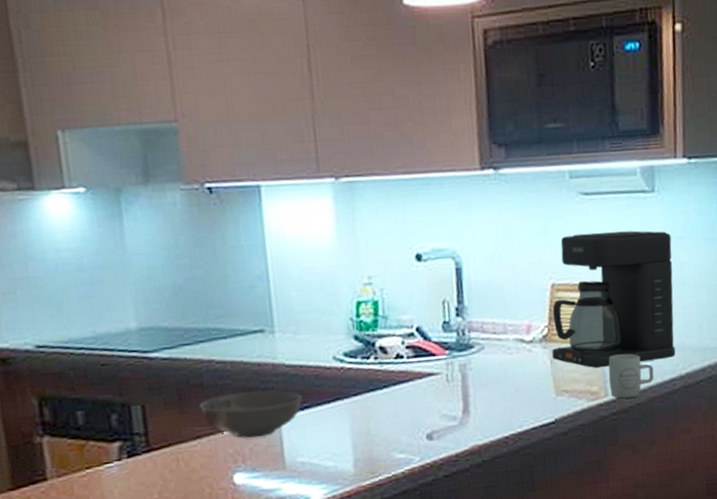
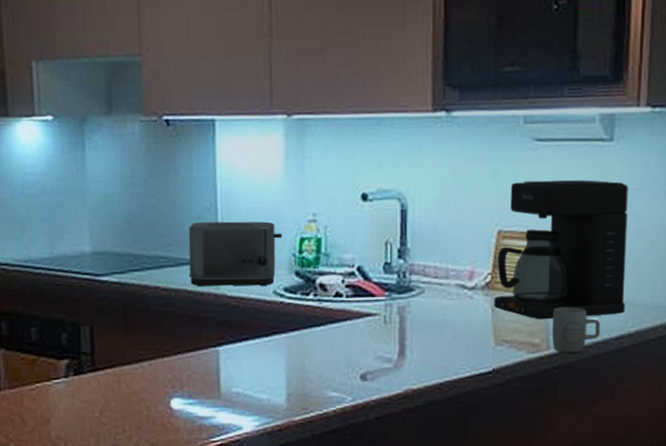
bowl: present [200,390,302,439] -> none [144,320,241,366]
toaster: none [240,287,338,357] -> present [188,221,282,287]

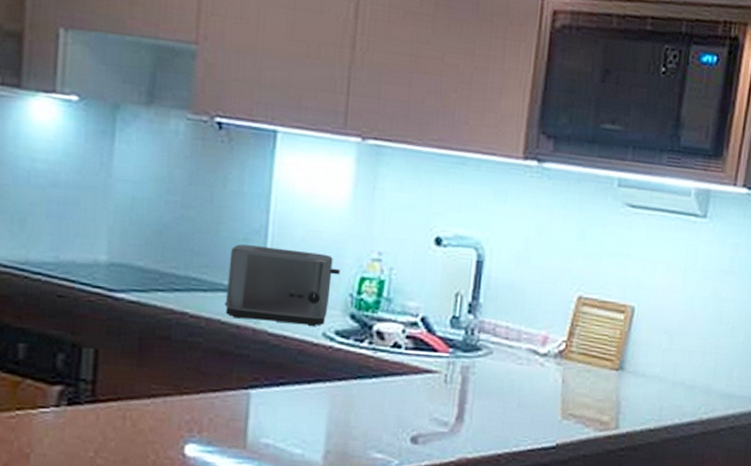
coffee maker: present [494,179,628,320] -> none [565,247,716,400]
mug: present [551,307,600,353] -> none [621,385,673,436]

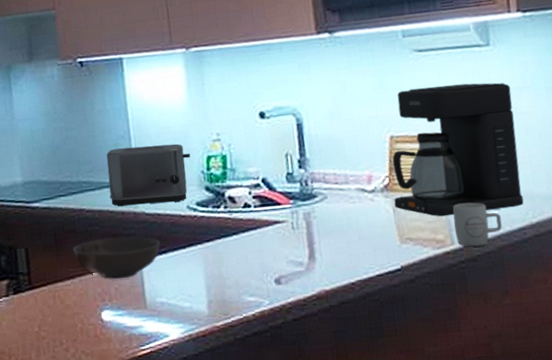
bowl: none [162,354,280,409] -> present [73,236,160,280]
coffee maker: none [565,247,716,400] -> present [392,82,524,217]
mug: none [621,385,673,436] -> present [453,202,502,247]

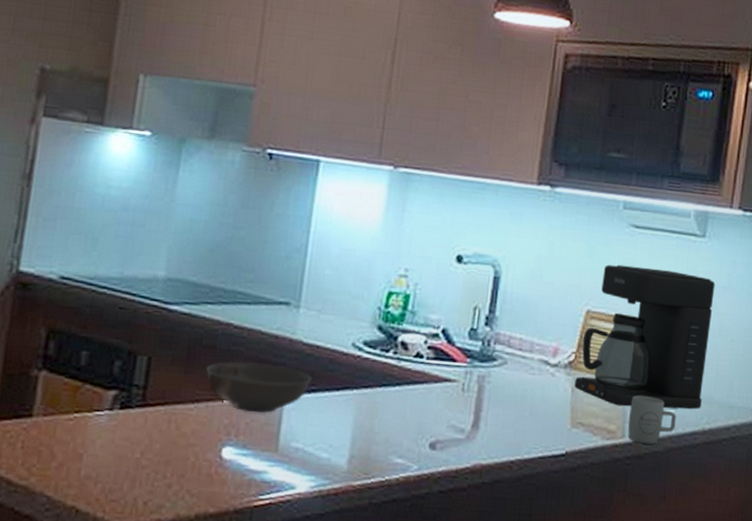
toaster: present [106,143,191,207] -> none [265,261,371,337]

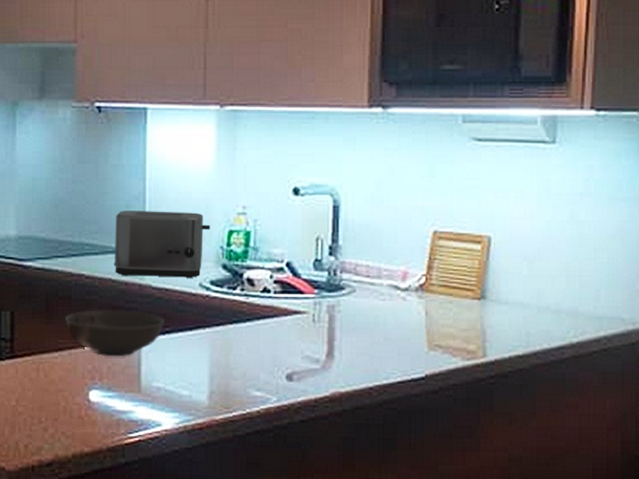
toaster: none [265,261,371,337] -> present [114,211,211,278]
coffee maker: present [574,264,715,410] -> none [428,181,571,326]
mug: present [627,395,676,445] -> none [488,313,540,362]

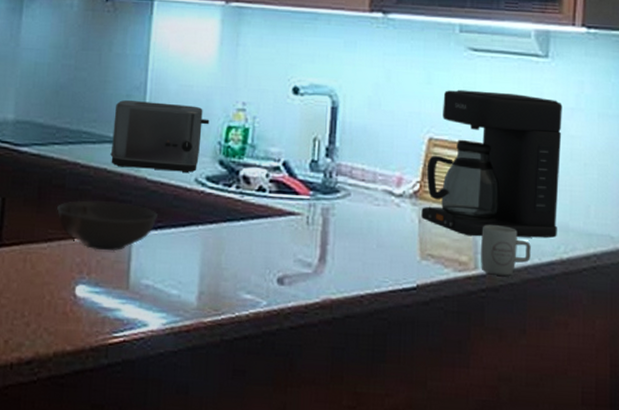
coffee maker: none [428,181,571,326] -> present [421,89,562,239]
mug: none [488,313,540,362] -> present [480,225,531,276]

